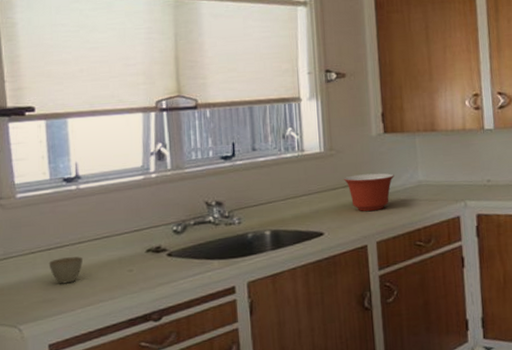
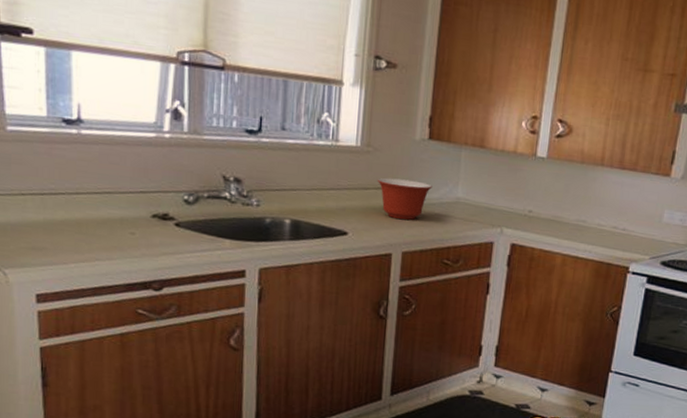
cup: present [48,256,84,284] -> none [40,205,81,235]

